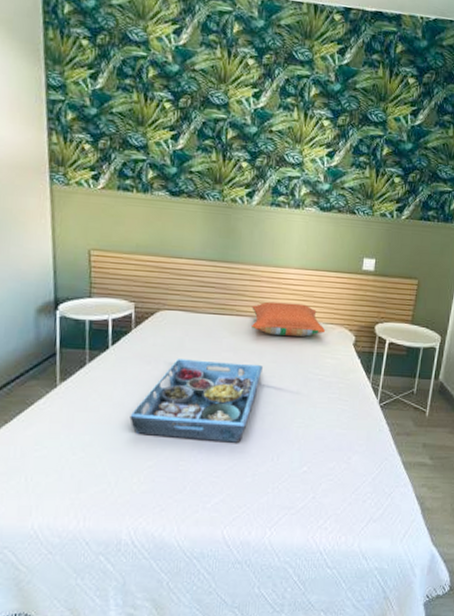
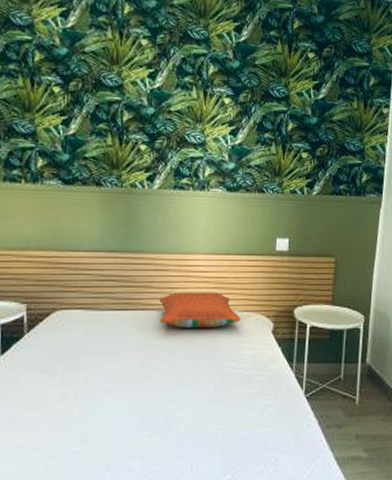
serving tray: present [129,359,263,443] -> none [24,362,175,456]

